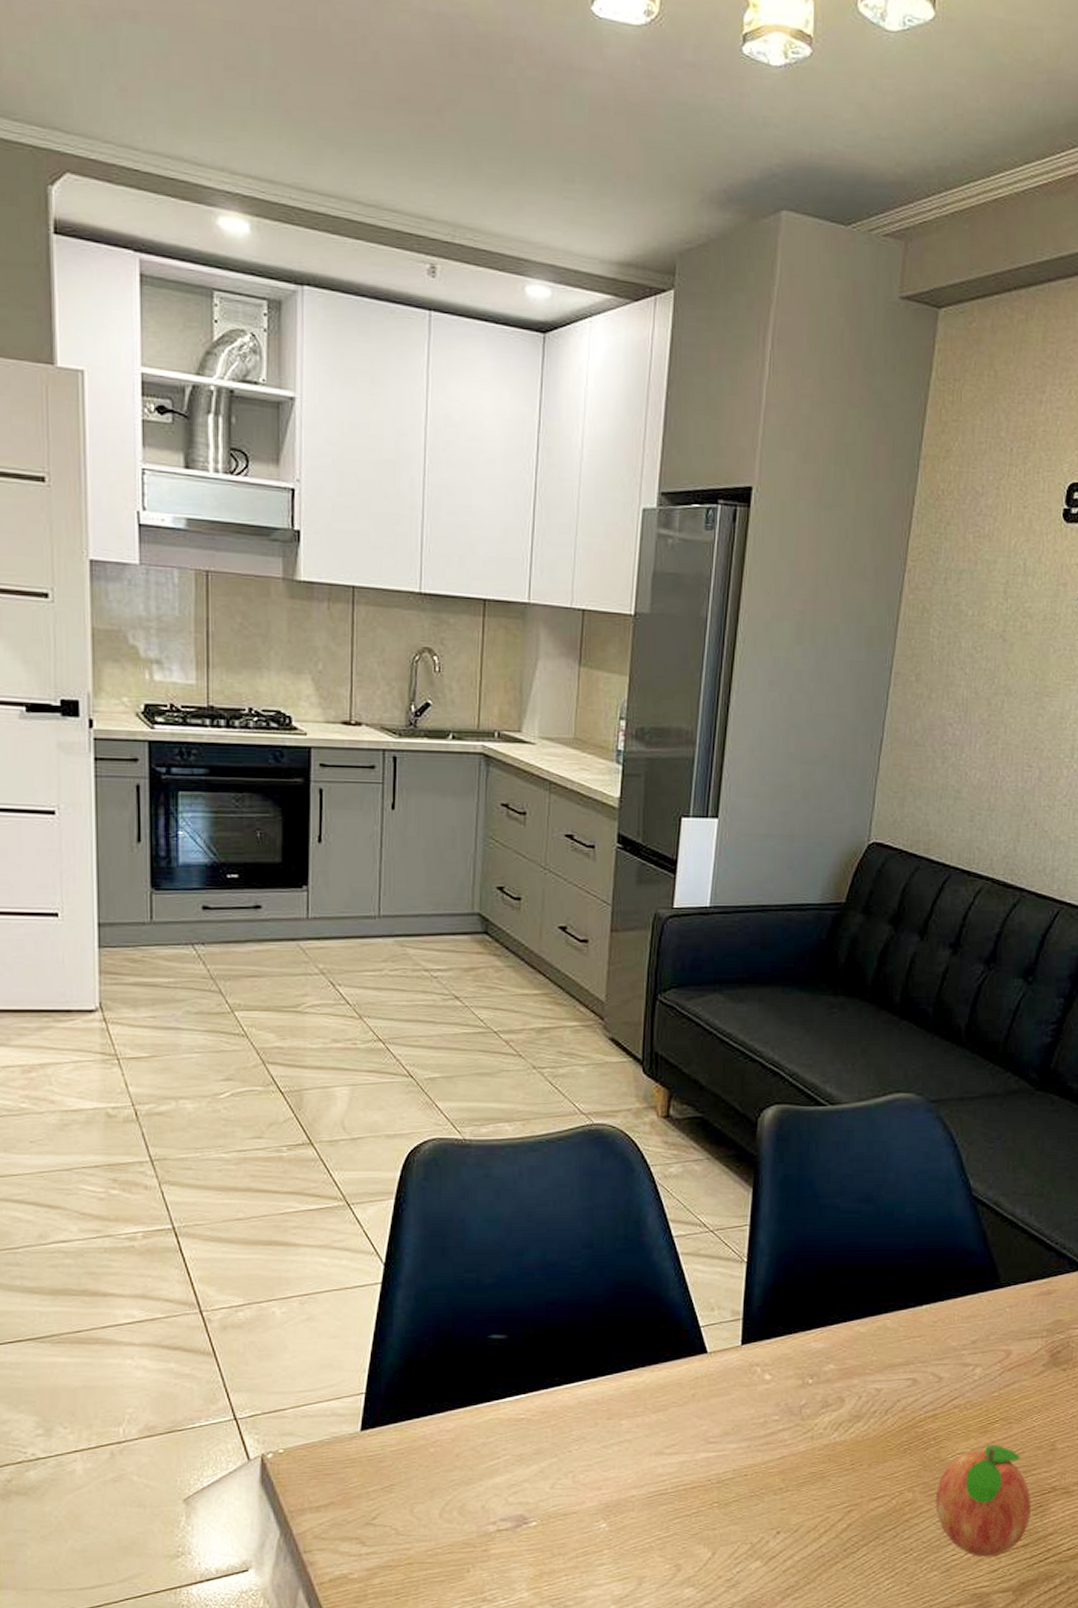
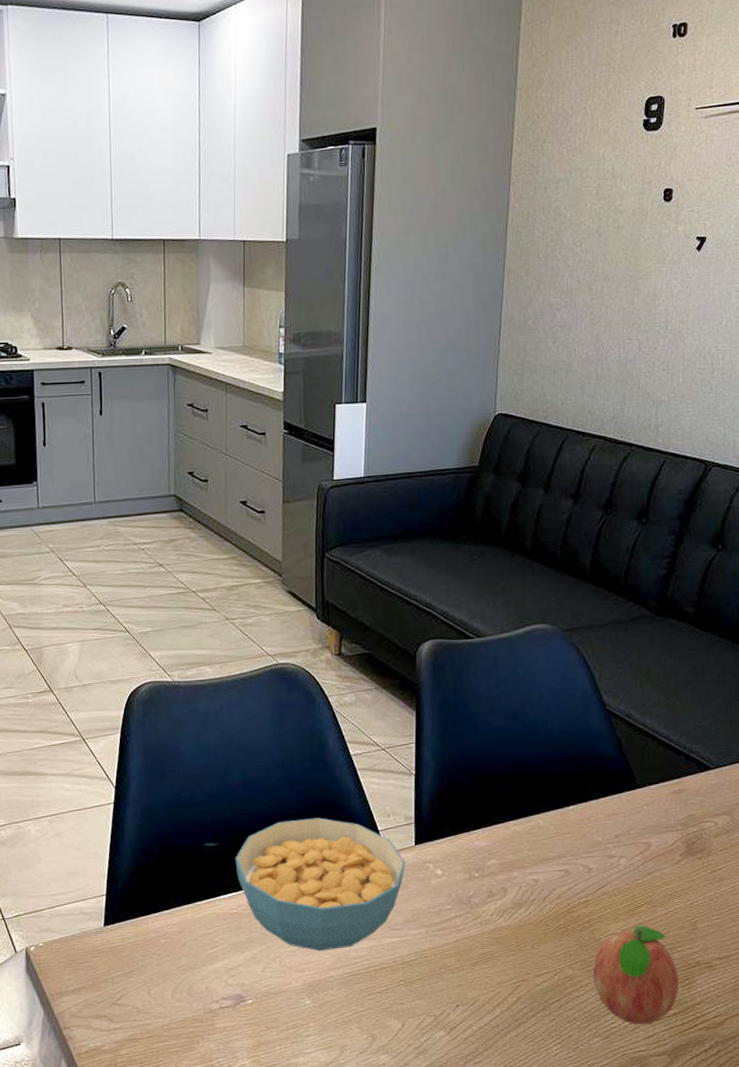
cereal bowl: none [526,1309,729,1467] -> present [235,818,406,952]

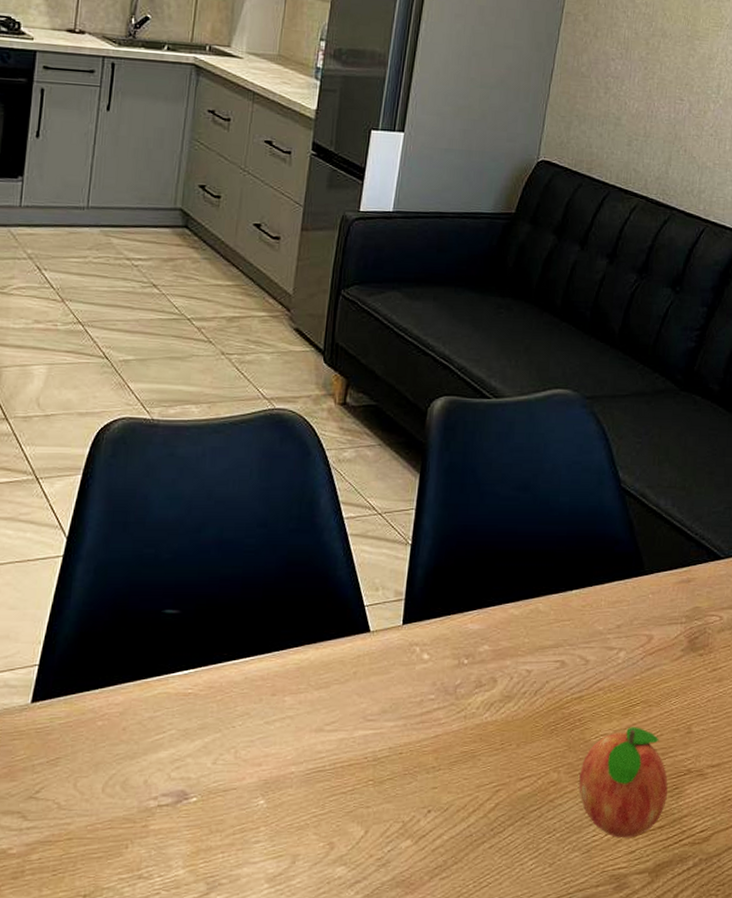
cereal bowl: present [235,818,406,952] -> none [197,587,390,743]

